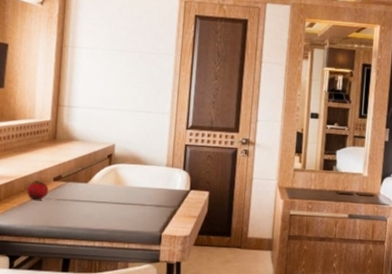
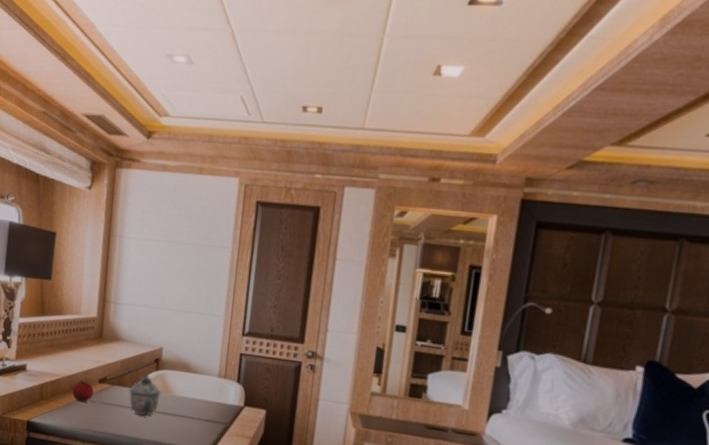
lidded jar: none [82,169,114,207] -> present [128,374,161,416]

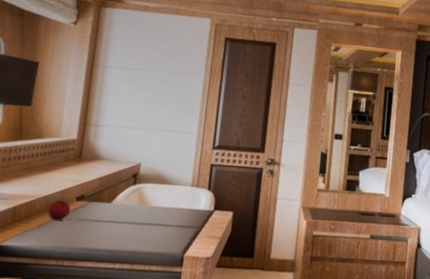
lidded jar: present [128,374,161,416] -> none [105,189,138,228]

